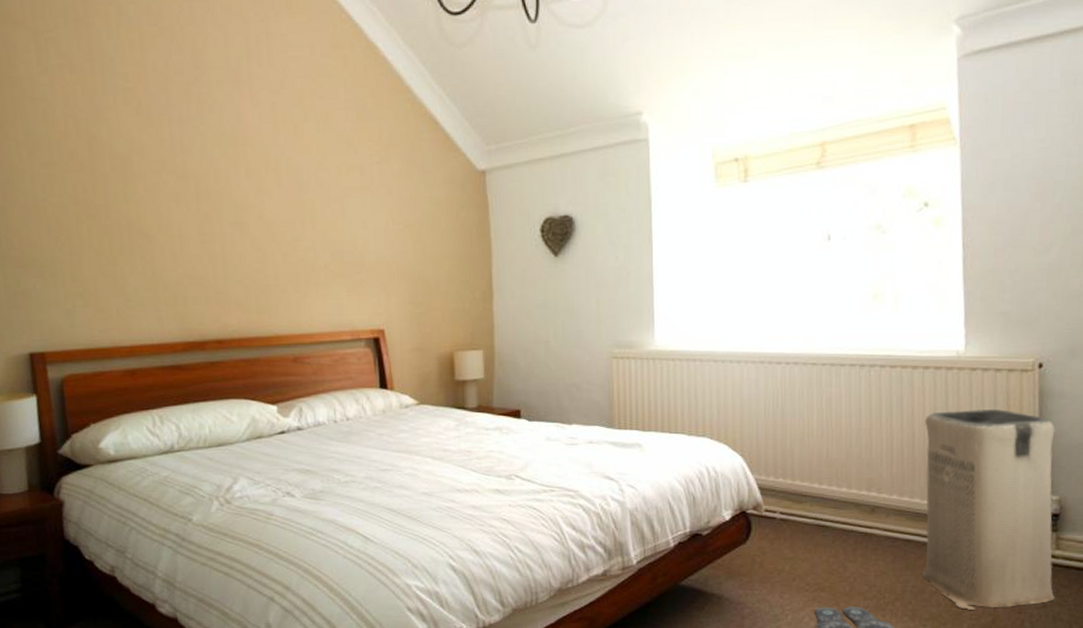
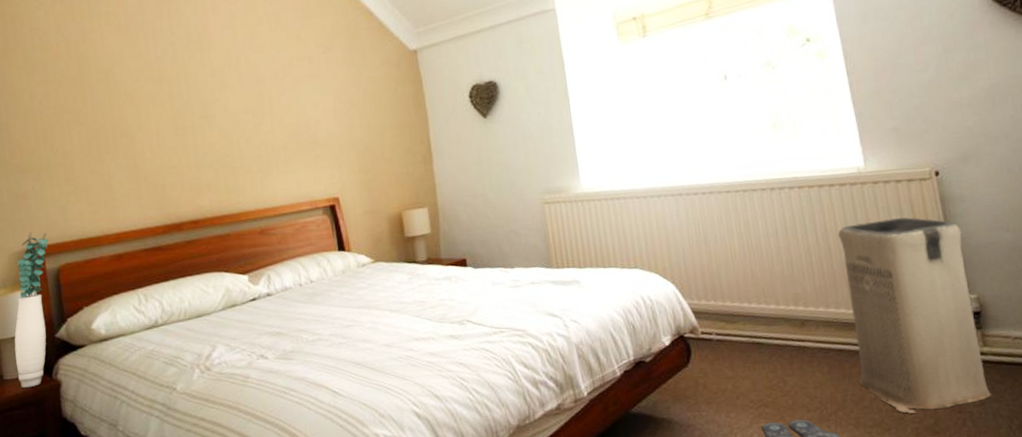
vase: none [11,336,52,505] -> present [14,232,49,389]

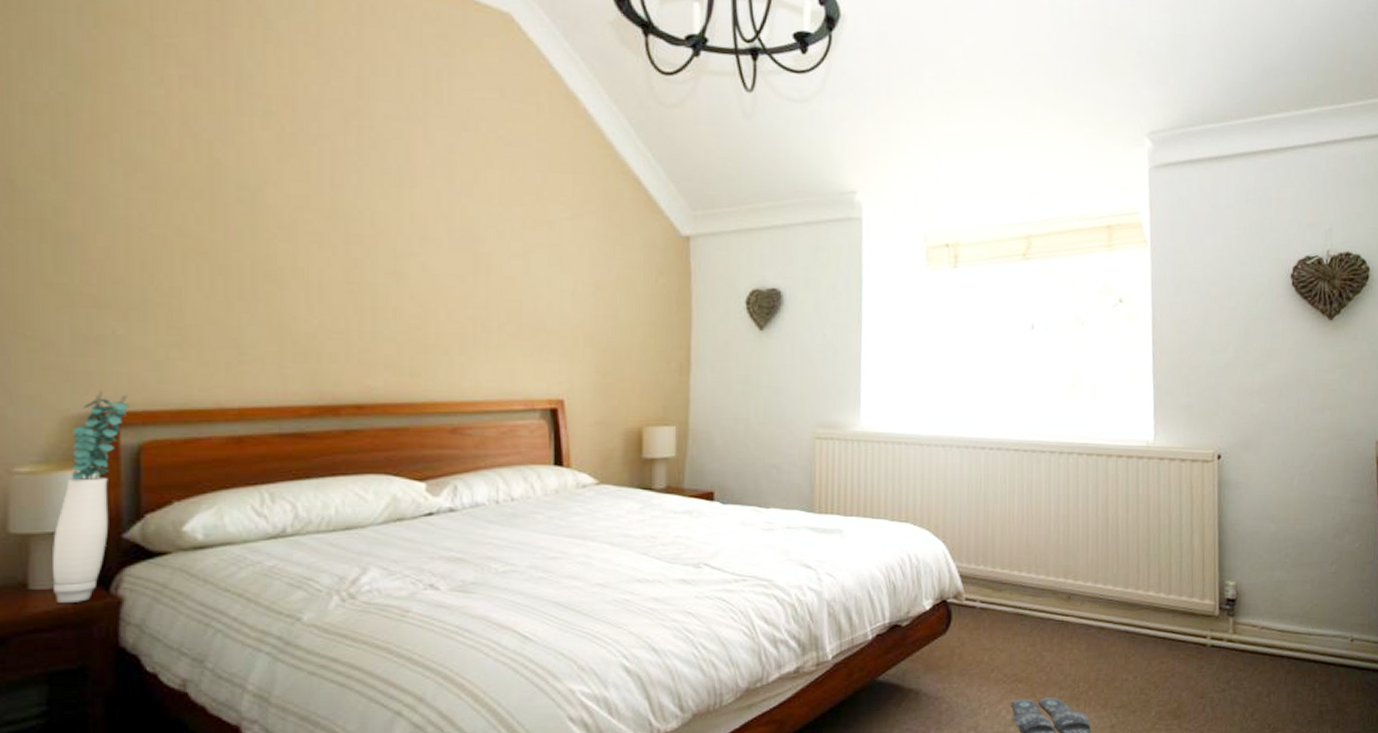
laundry basket: present [837,217,991,414] -> none [1114,498,1232,696]

